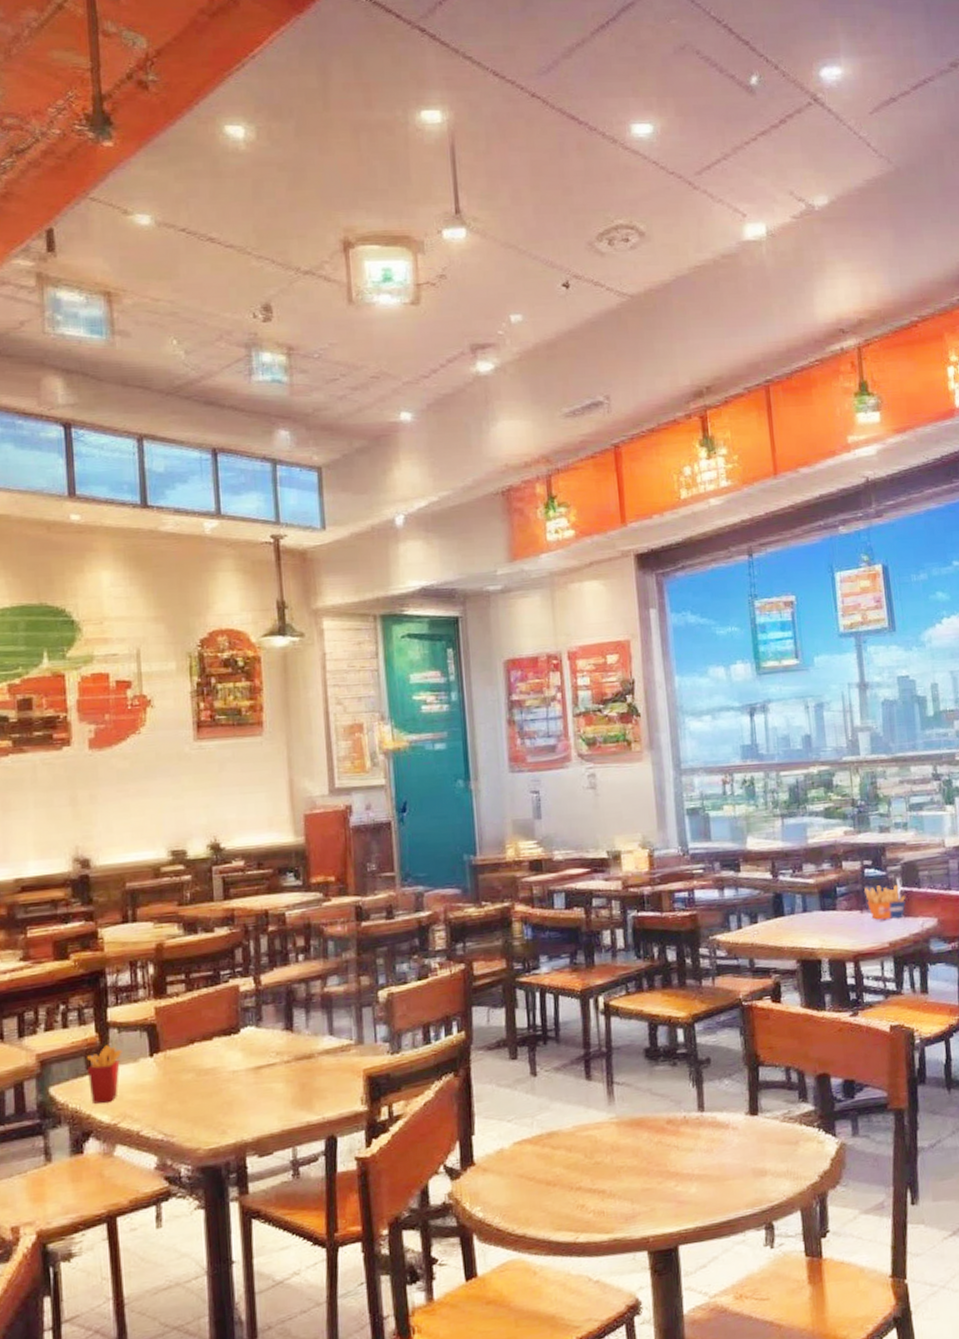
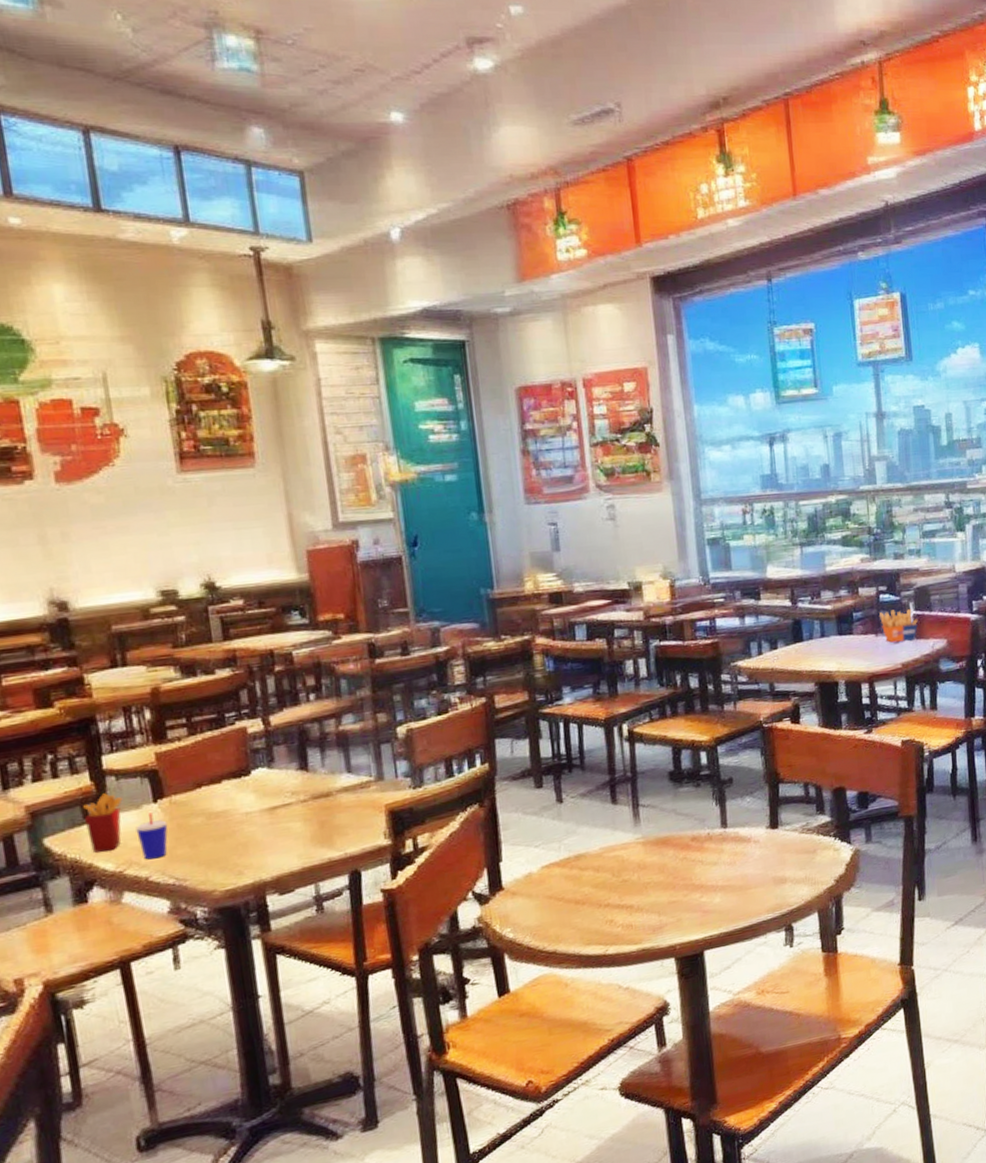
beverage cup: none [132,1066,161,1114] -> present [135,812,168,860]

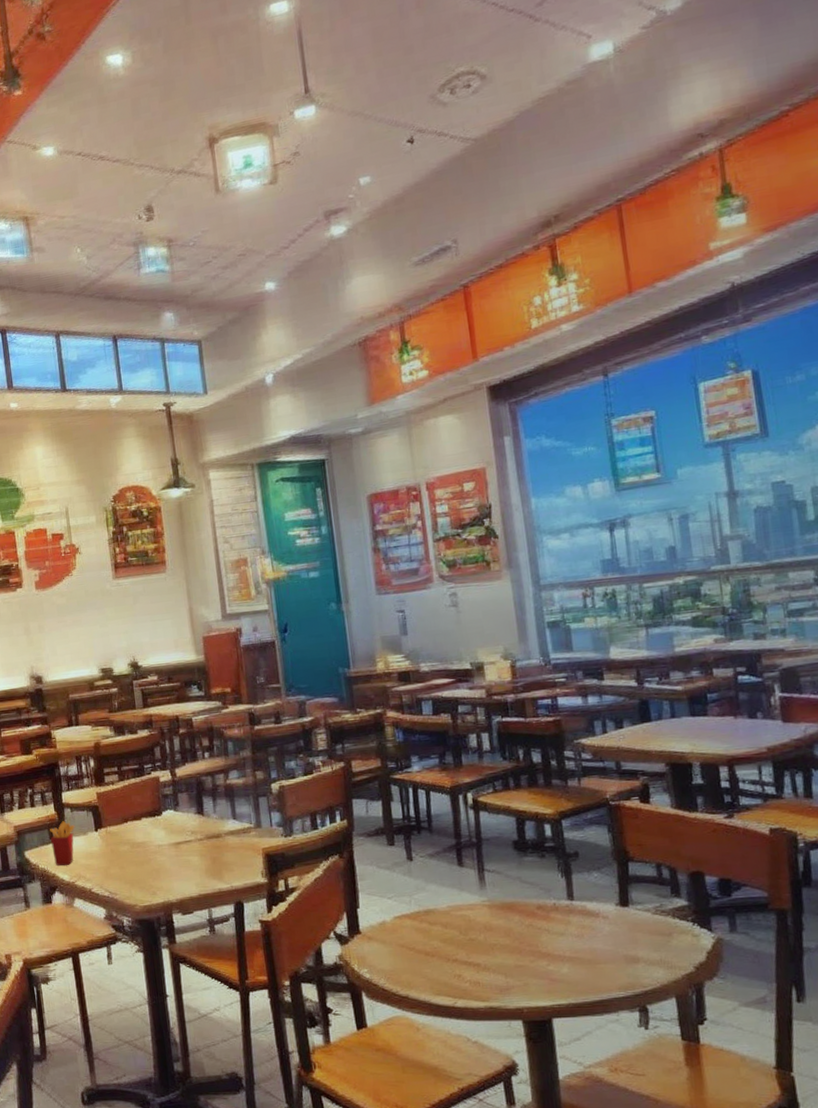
beverage cup: present [135,812,168,860] -> none [83,839,105,875]
french fries: present [879,609,918,643] -> none [738,691,786,726]

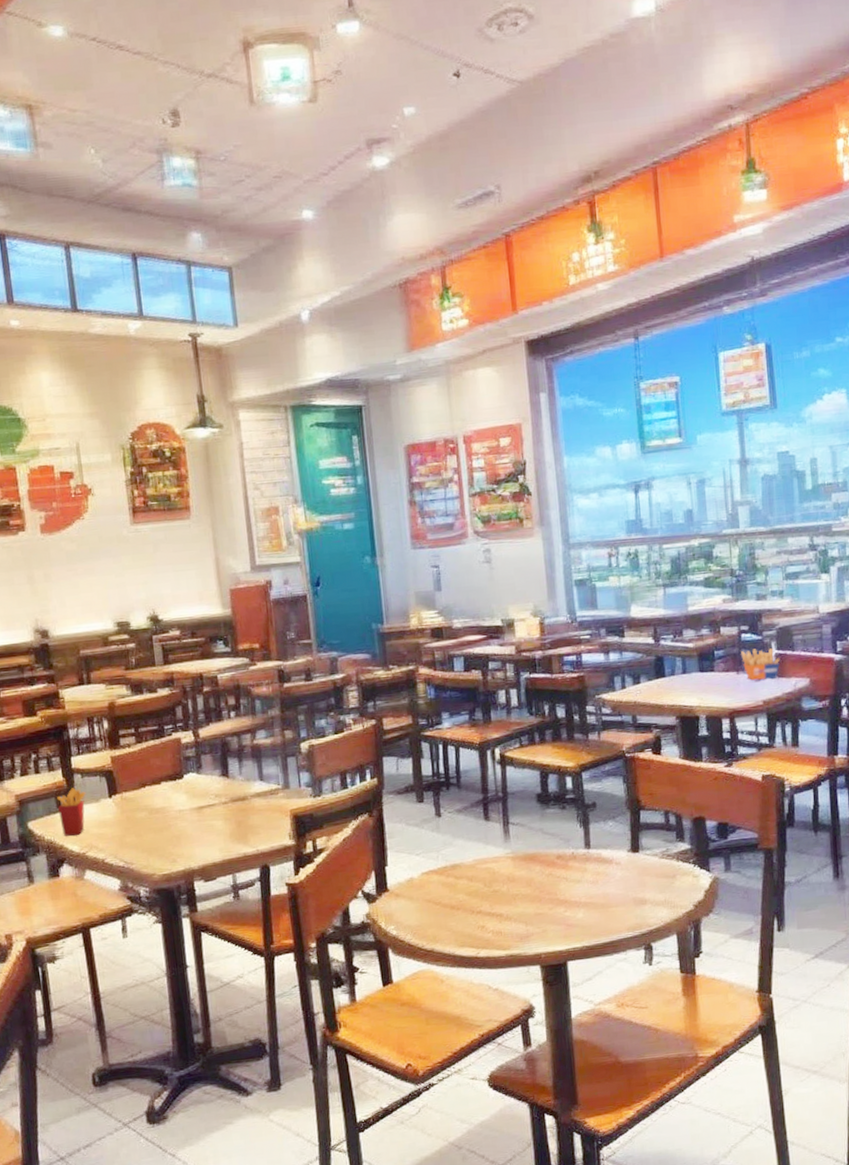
french fries: none [738,691,786,726] -> present [741,648,781,681]

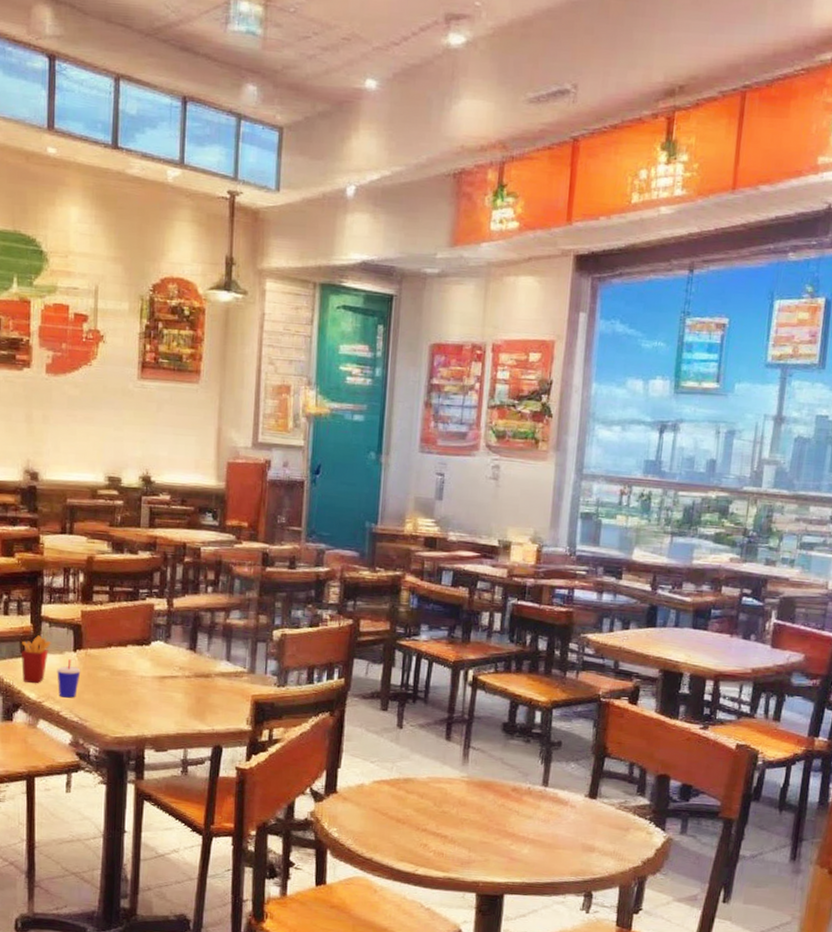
beverage cup: none [95,806,120,845] -> present [57,659,81,698]
french fries: present [741,648,781,681] -> none [738,614,778,648]

